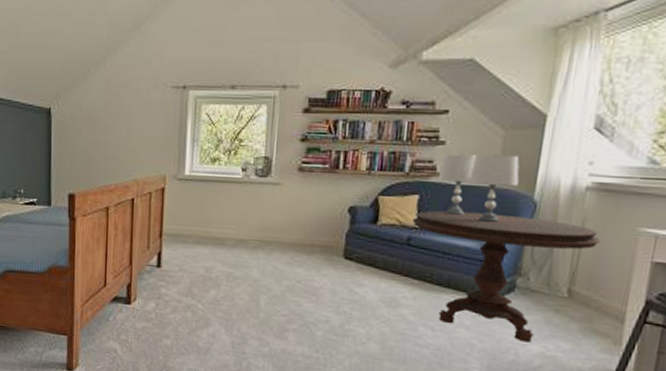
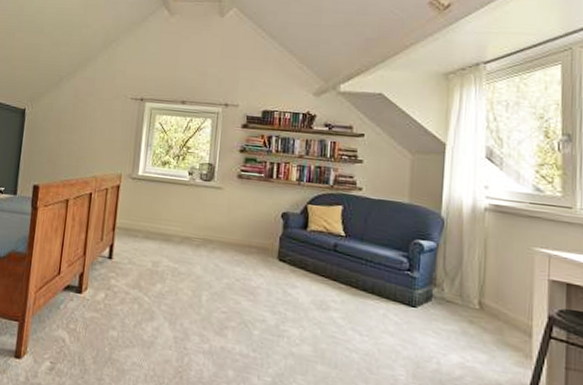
side table: present [412,210,601,343] -> none [337,220,502,352]
table lamp: present [437,154,520,223] -> none [357,171,427,236]

